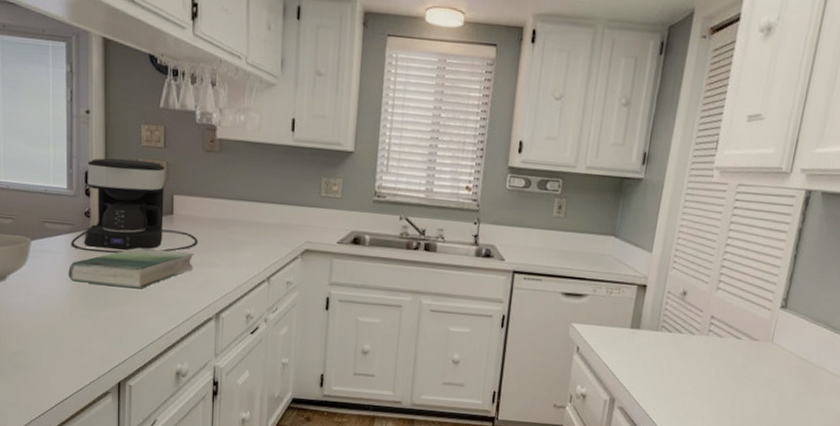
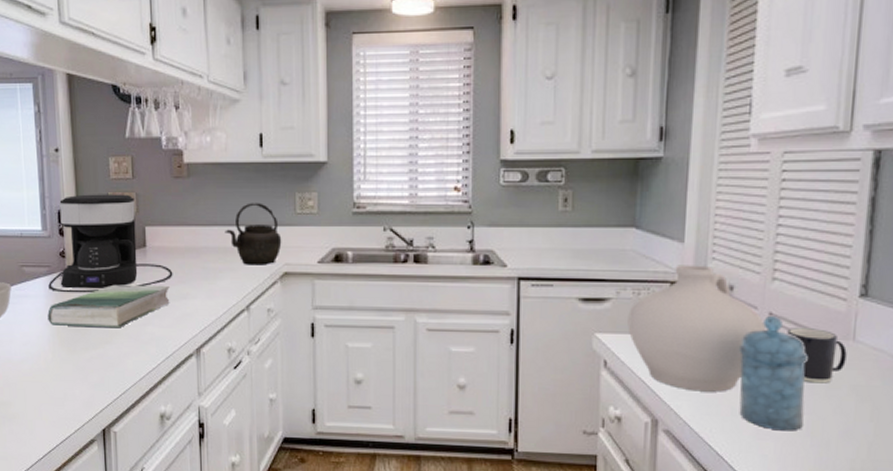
kettle: none [251,182,306,242] -> present [225,203,282,265]
ceramic jug: none [599,271,708,378] -> present [628,265,767,392]
canister: none [679,318,736,413] -> present [738,315,808,431]
mug: none [723,329,766,376] -> present [787,328,847,384]

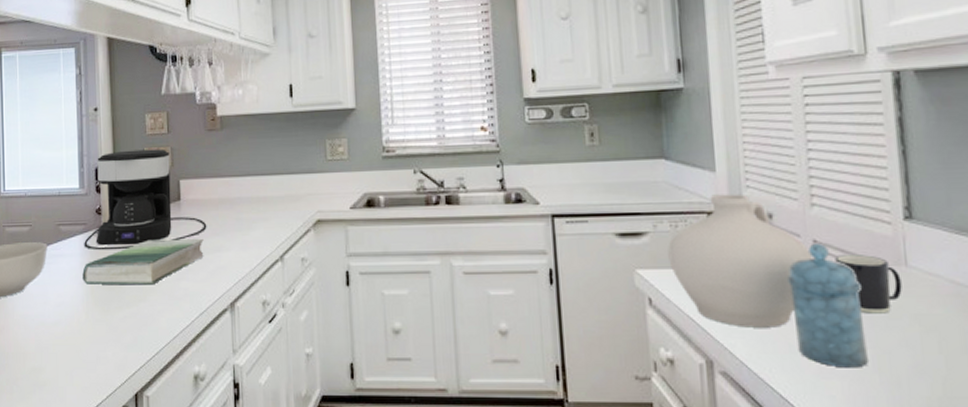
kettle: present [225,203,282,265] -> none [257,151,314,214]

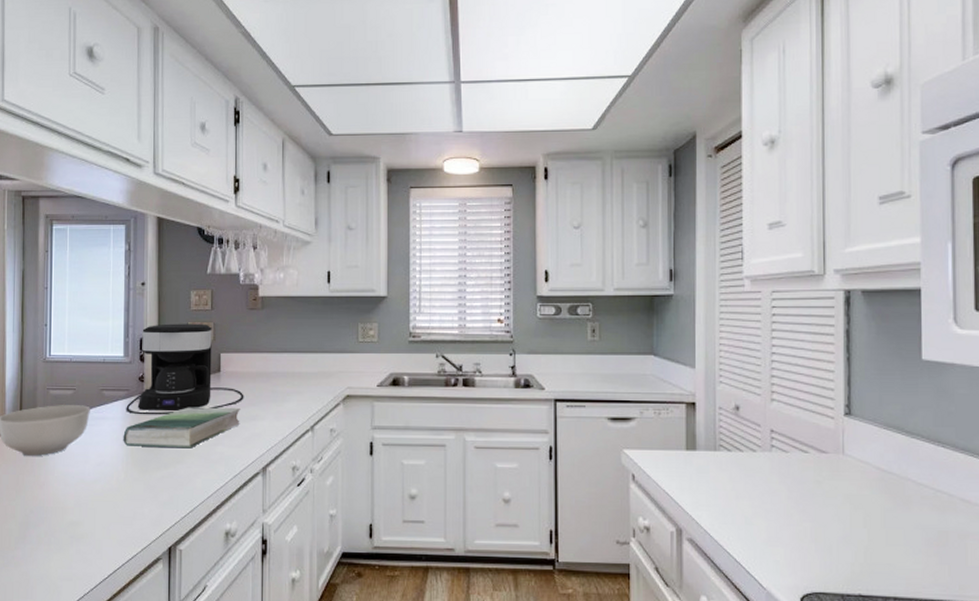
ceramic jug: present [668,193,813,328] -> none [651,387,770,502]
canister: present [786,242,868,368] -> none [747,432,807,538]
mug: present [835,255,902,314] -> none [787,443,839,493]

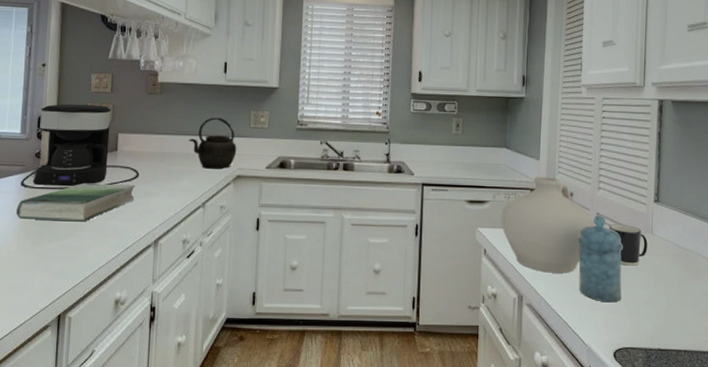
kettle: none [293,332,345,389] -> present [188,117,237,169]
ceramic jug: none [651,387,770,502] -> present [501,176,595,273]
canister: none [747,432,807,538] -> present [577,215,623,303]
mug: none [787,443,839,493] -> present [609,224,648,266]

